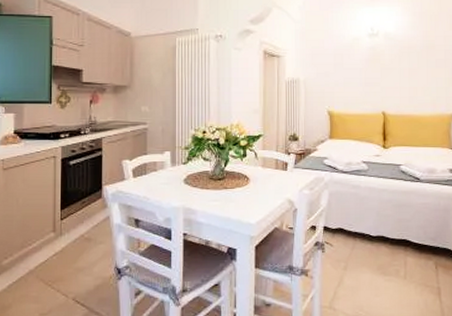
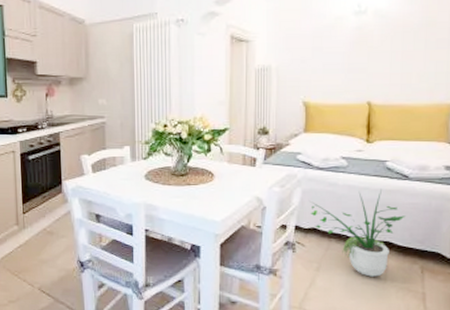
potted plant: none [337,191,419,274] -> present [310,189,405,277]

